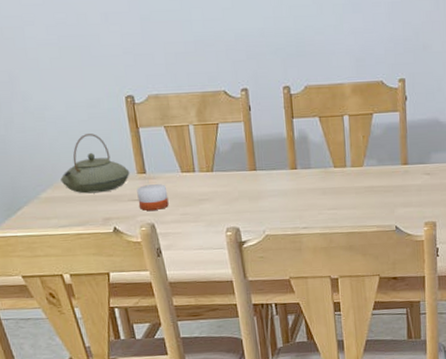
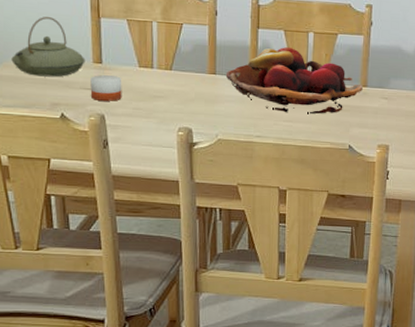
fruit basket: none [265,134,404,201] -> present [225,47,363,114]

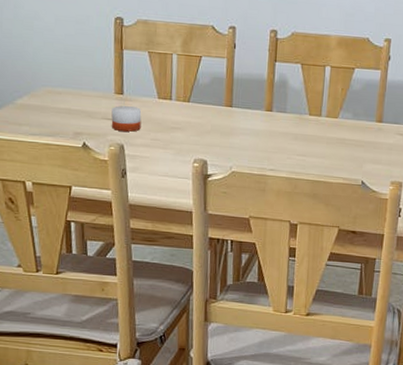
teapot: present [11,17,85,77] -> none [38,48,108,107]
fruit basket: present [225,47,363,114] -> none [241,81,378,149]

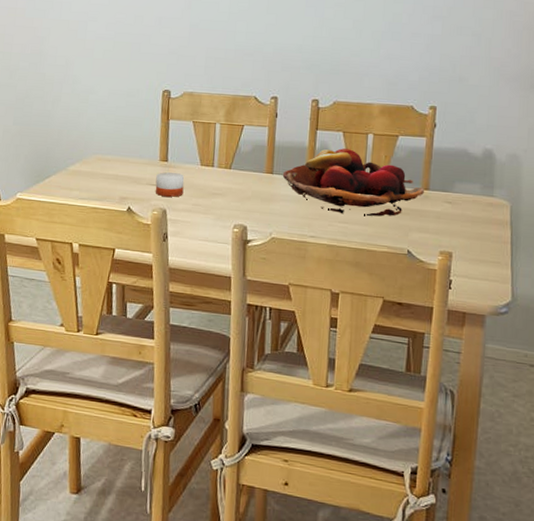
fruit basket: none [241,81,378,149] -> present [282,148,424,217]

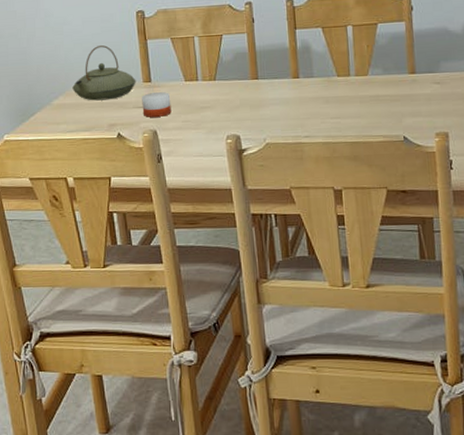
teapot: none [90,119,153,174] -> present [72,45,136,101]
fruit basket: present [282,148,424,217] -> none [267,43,411,110]

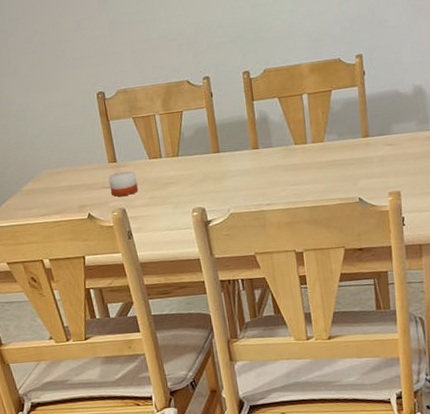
teapot: present [72,45,136,101] -> none [40,129,102,185]

